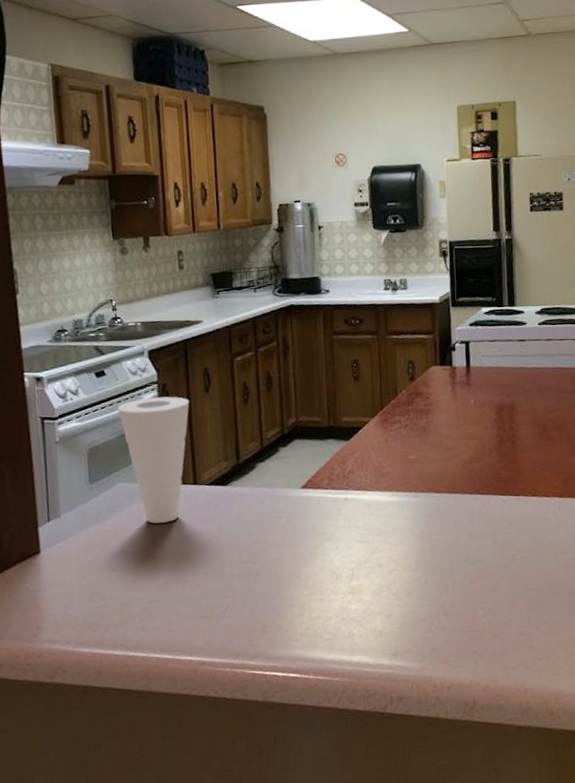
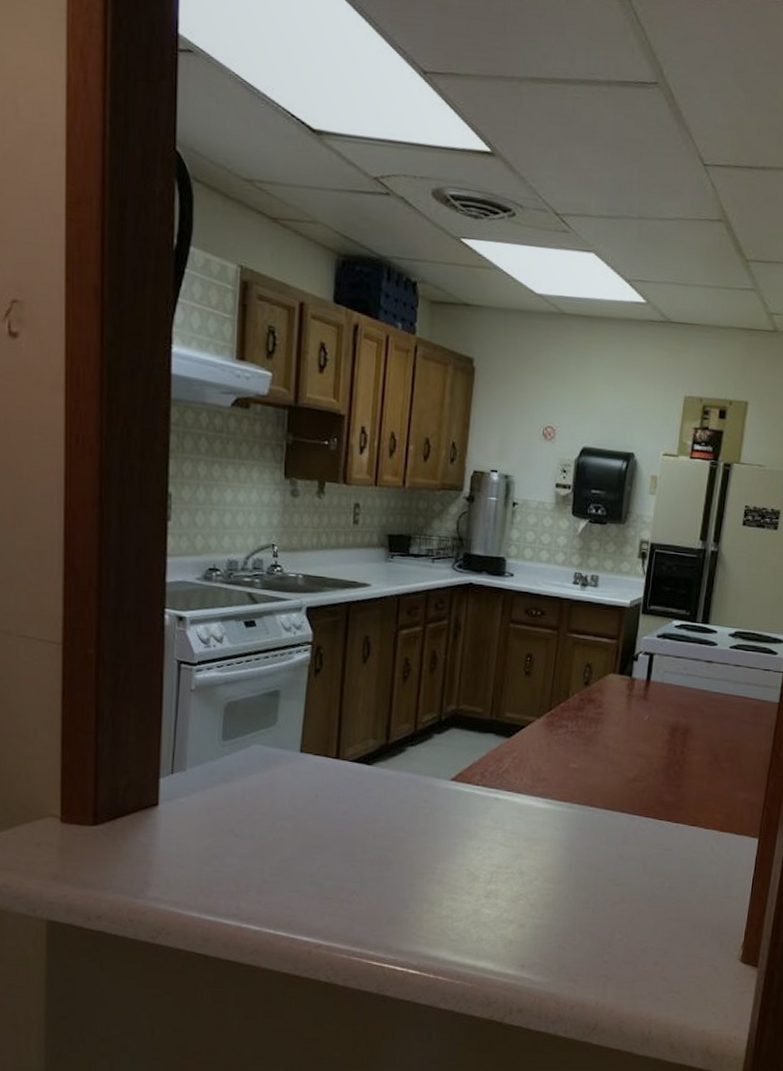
cup: present [118,396,190,524] -> none [264,658,344,795]

